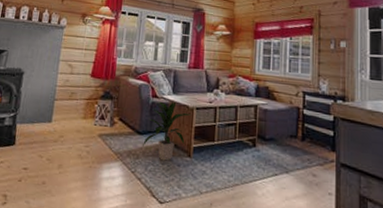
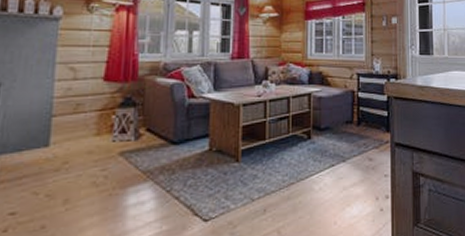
indoor plant: present [143,101,192,161] -> none [179,99,238,171]

